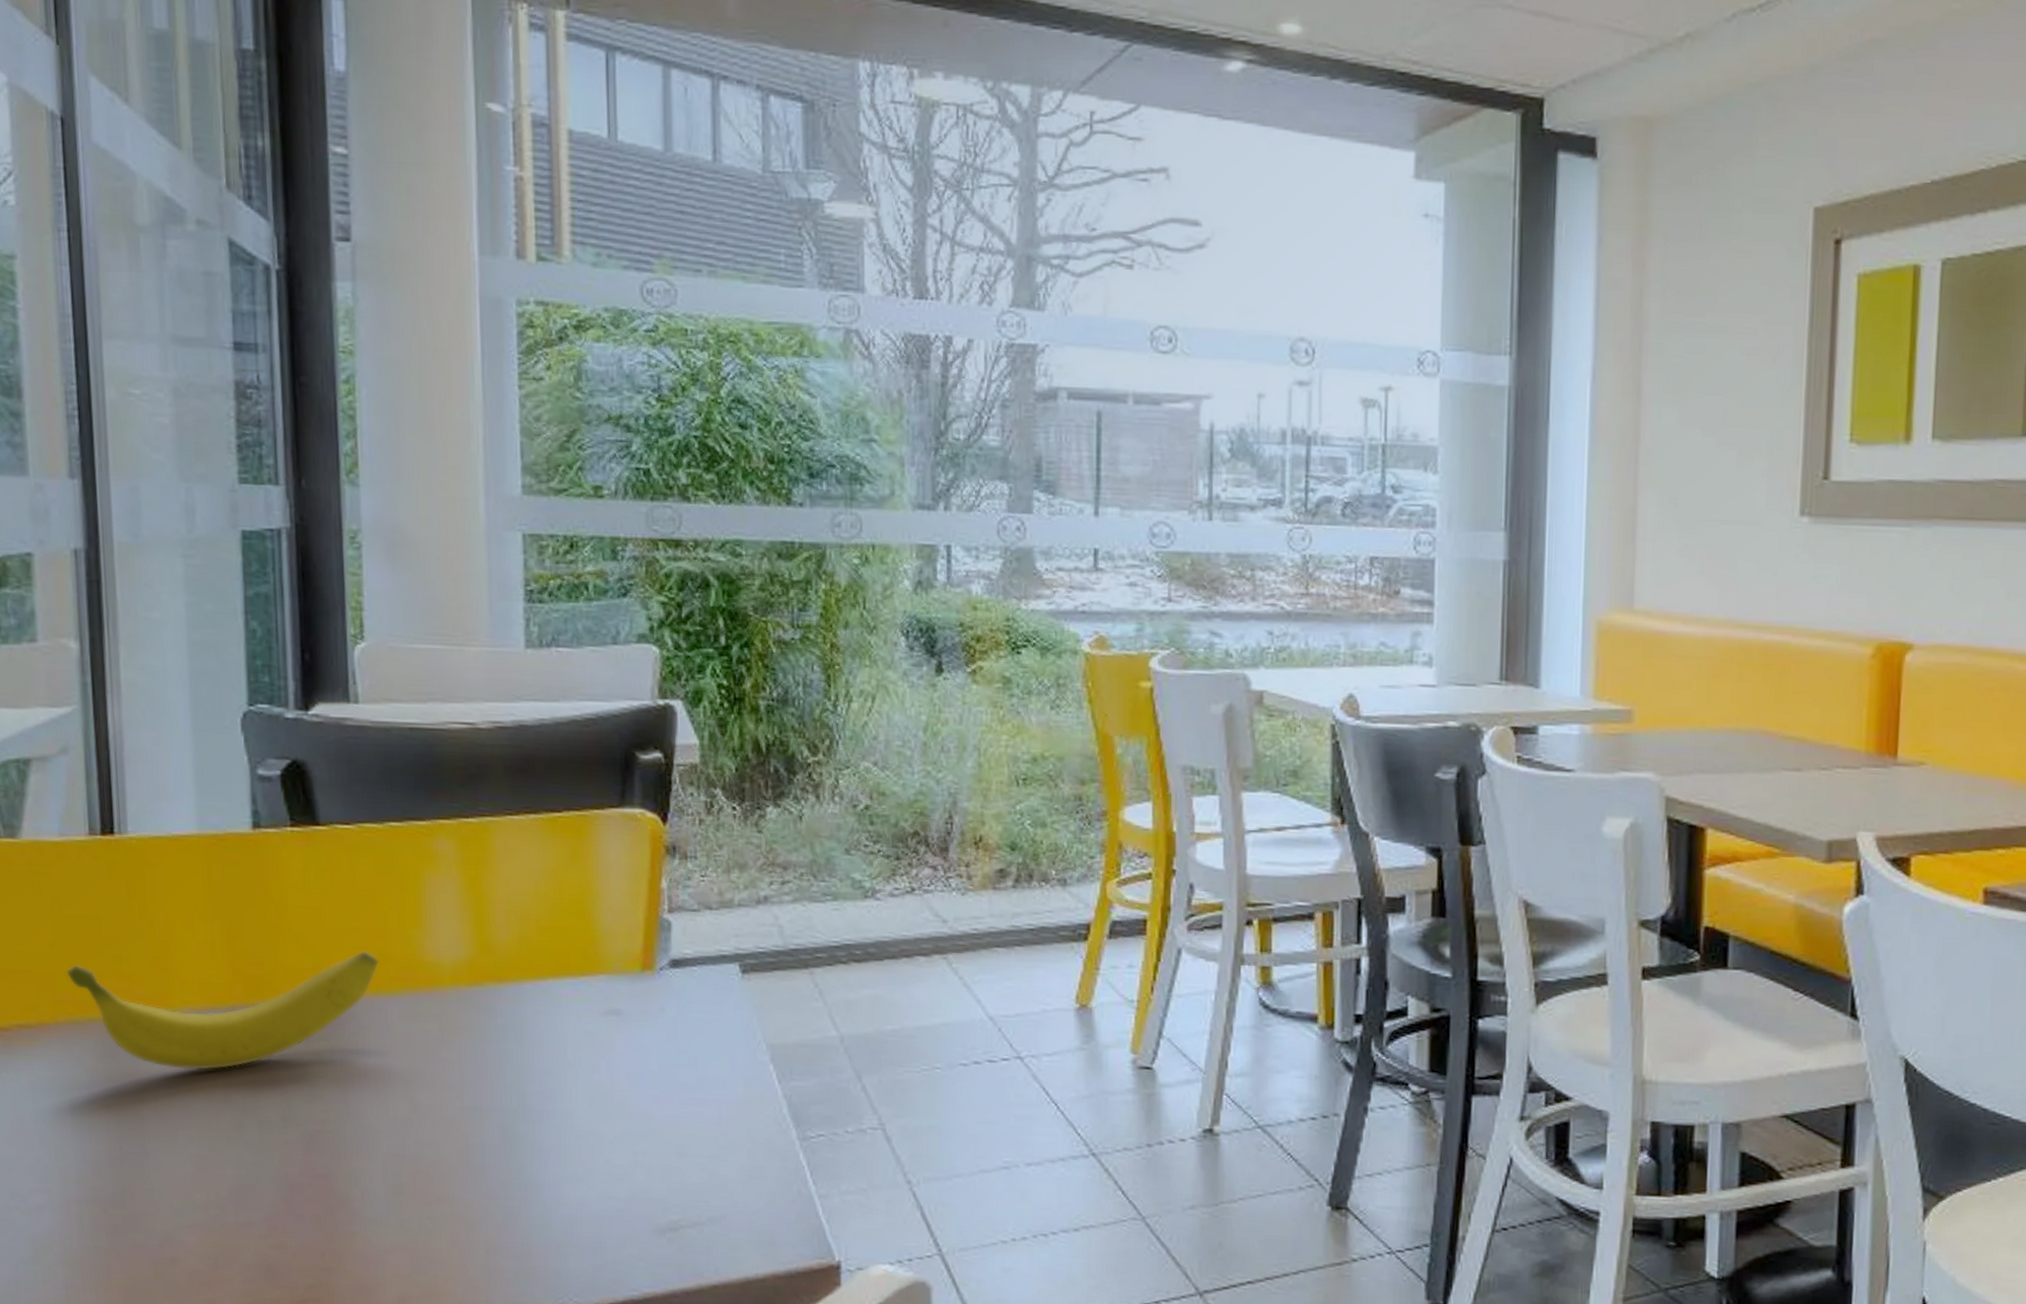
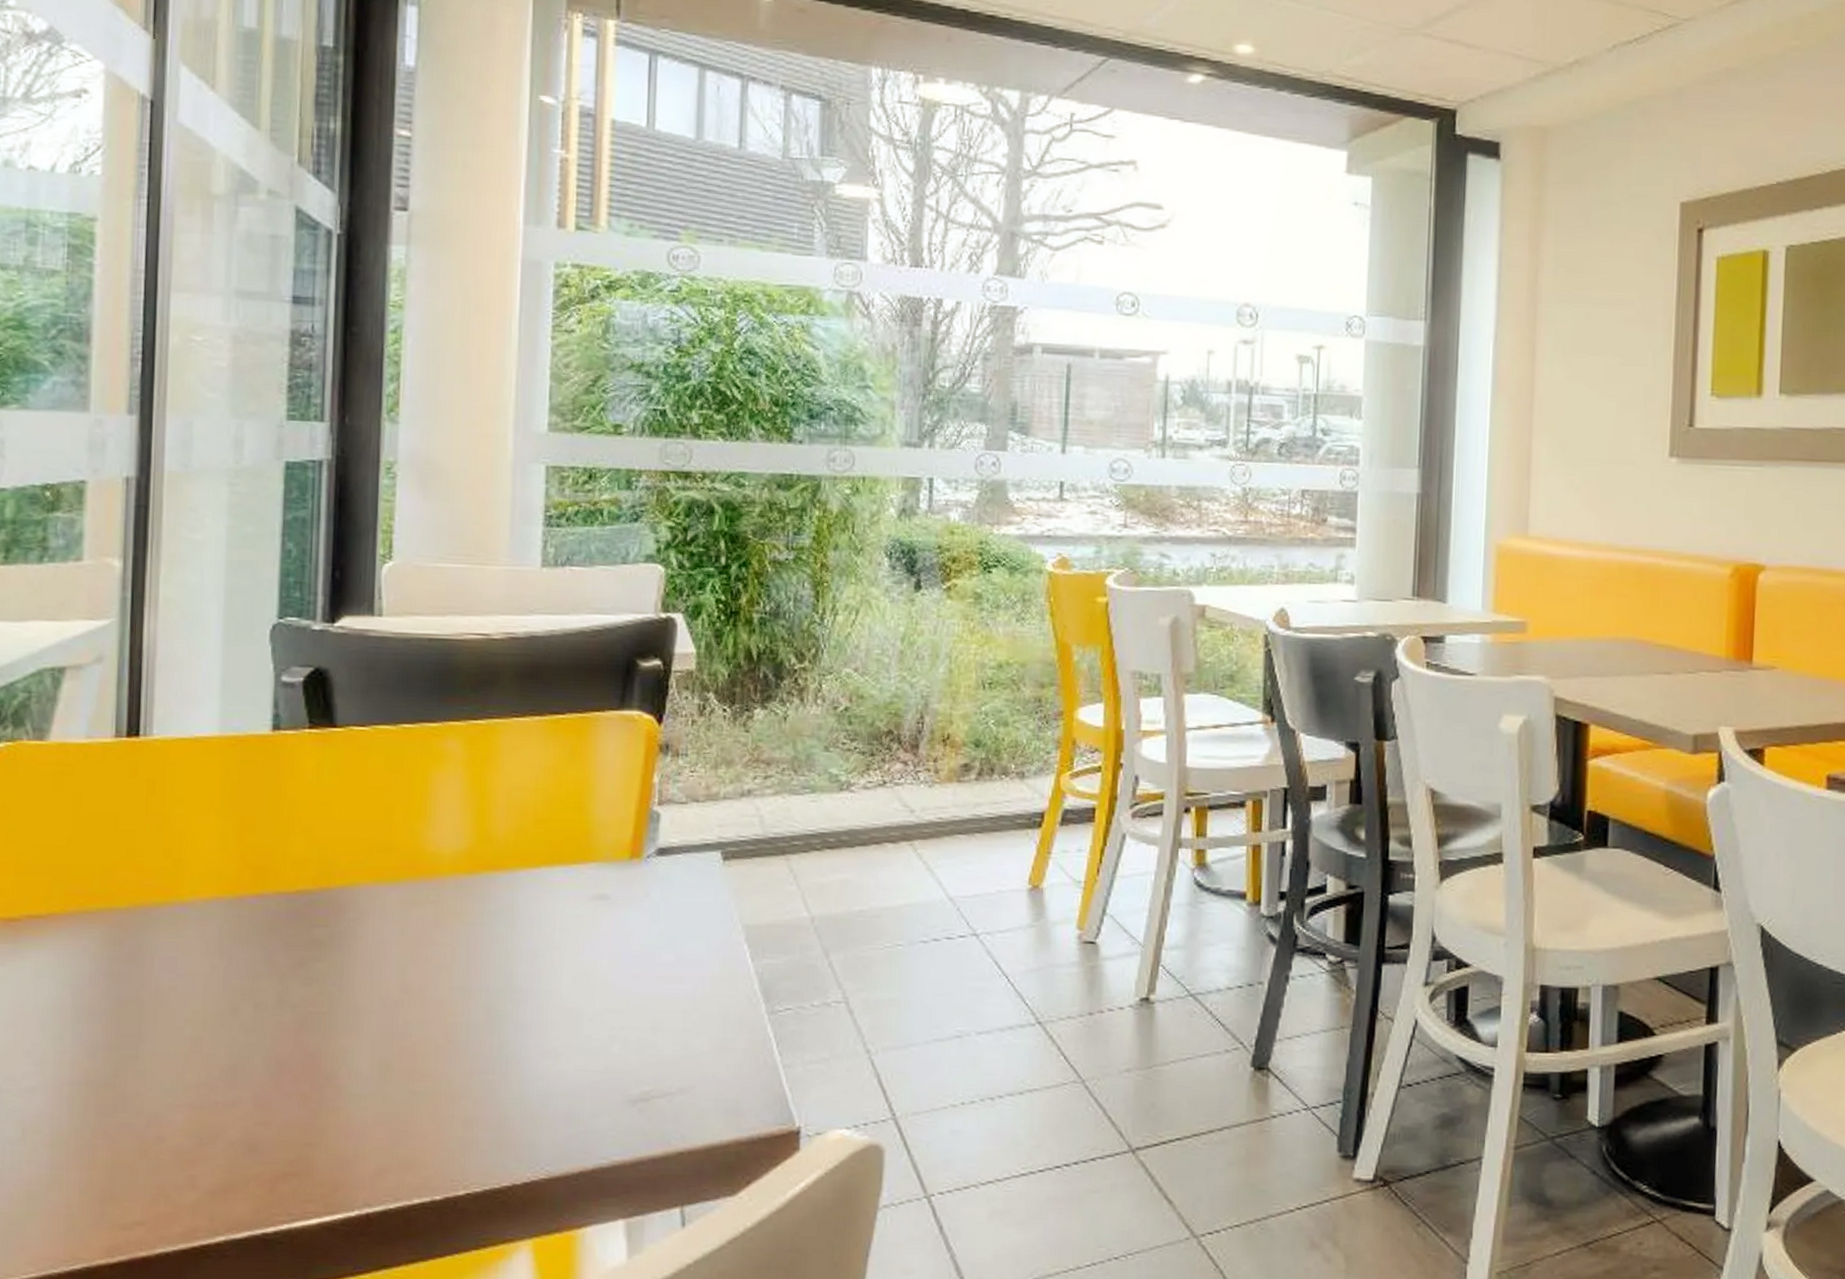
banana: present [66,951,379,1071] -> none [81,843,382,957]

